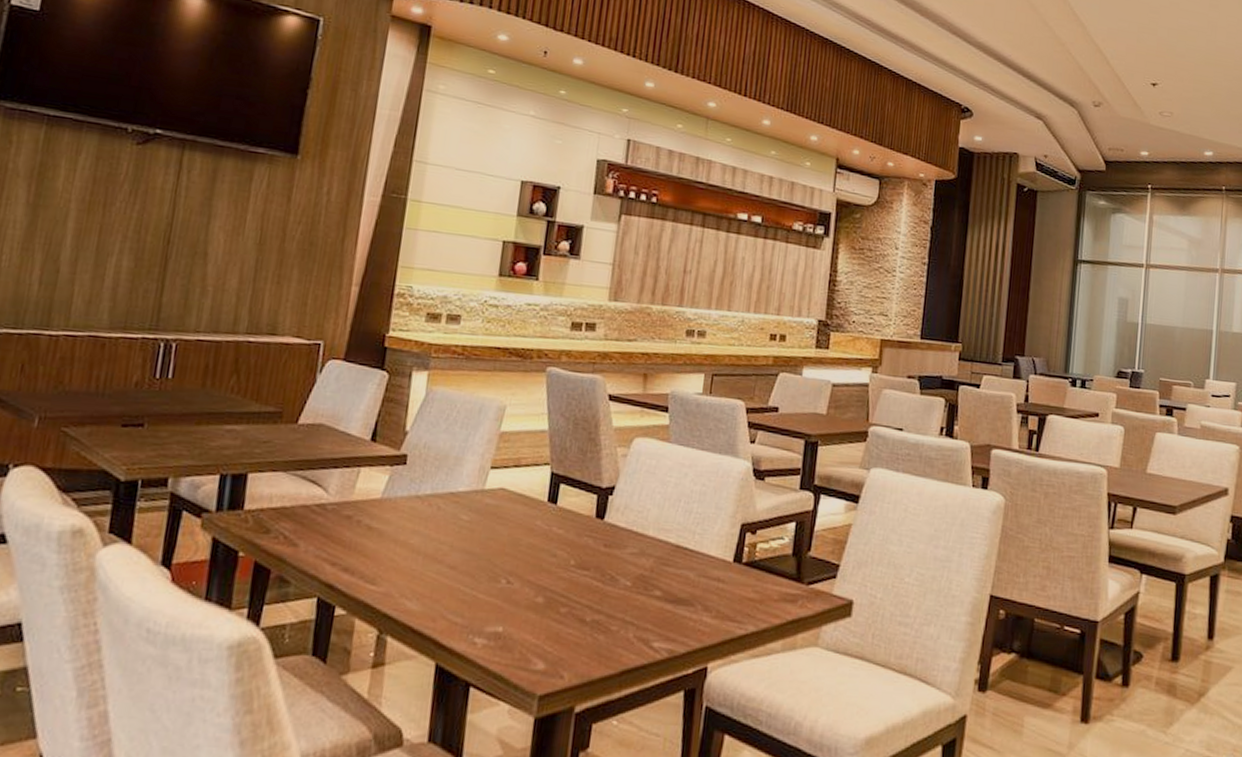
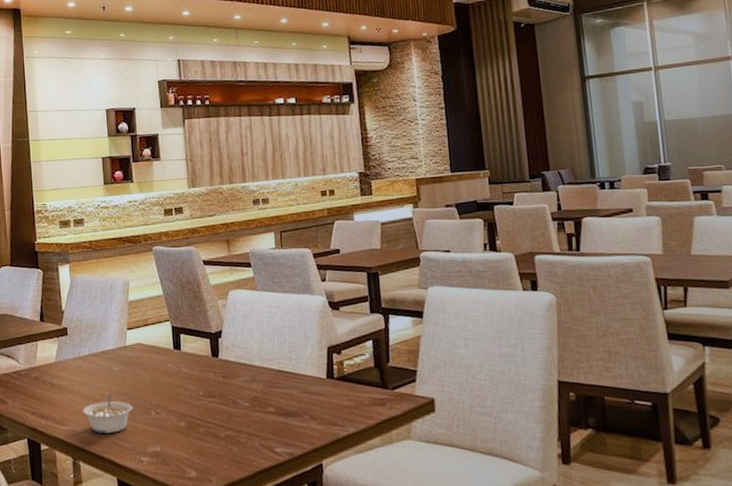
legume: none [406,550,478,602] -> present [83,394,133,433]

